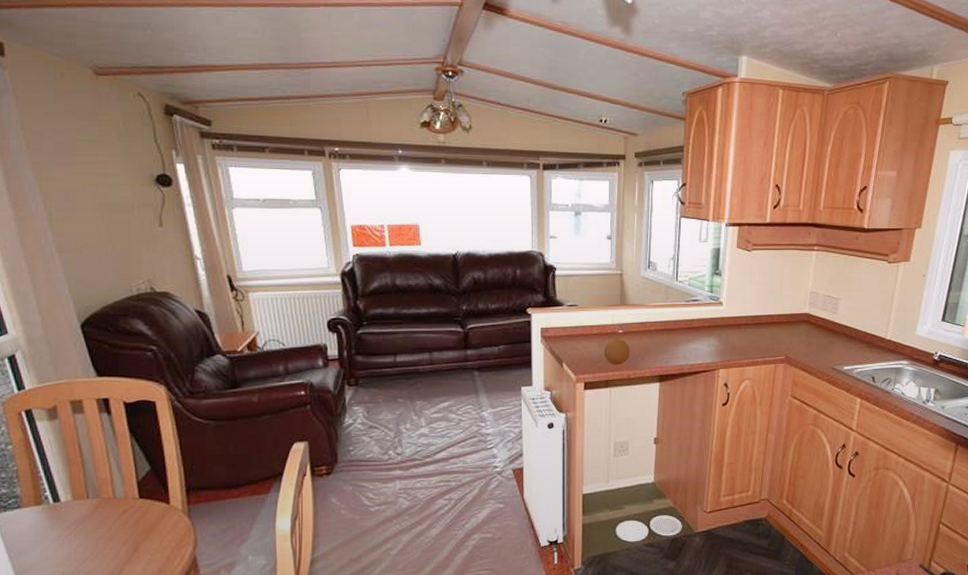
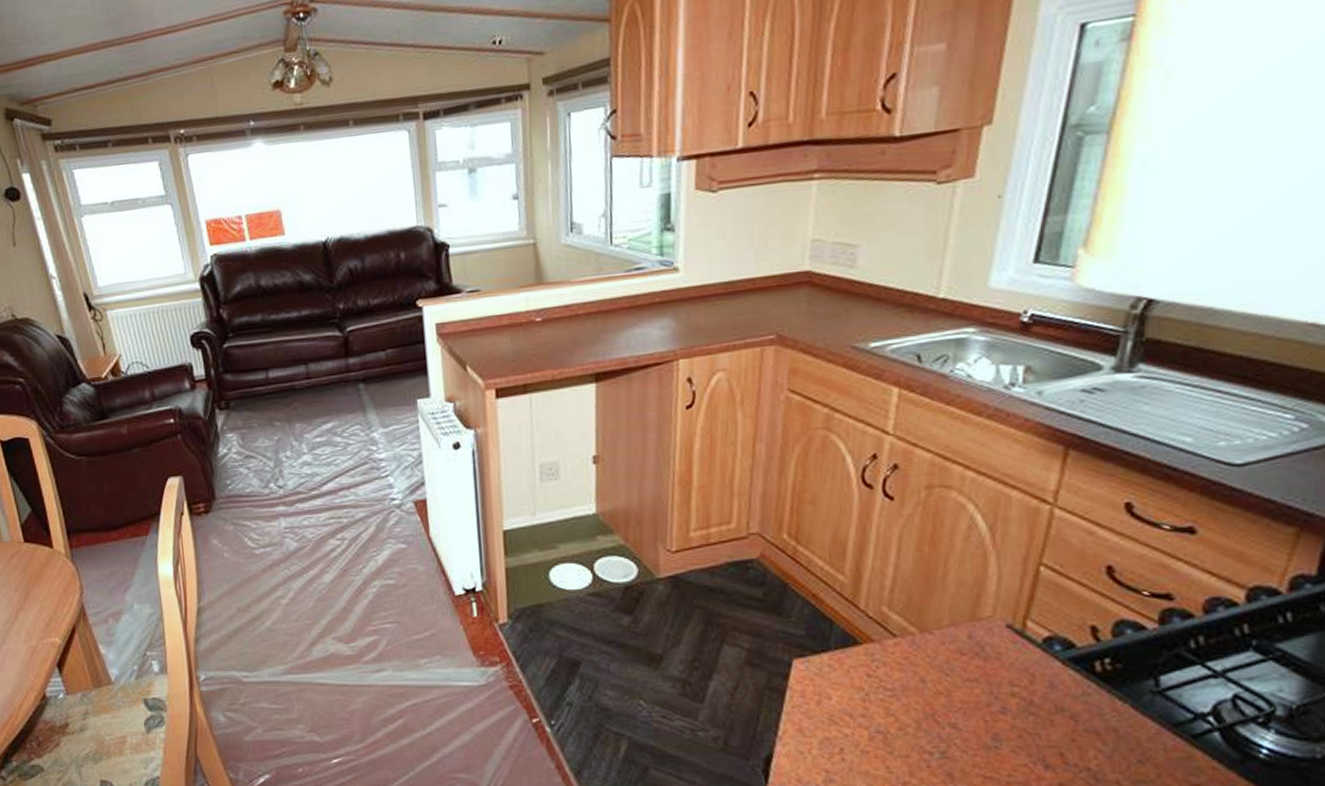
fruit: present [603,337,630,365] -> none [517,327,554,364]

